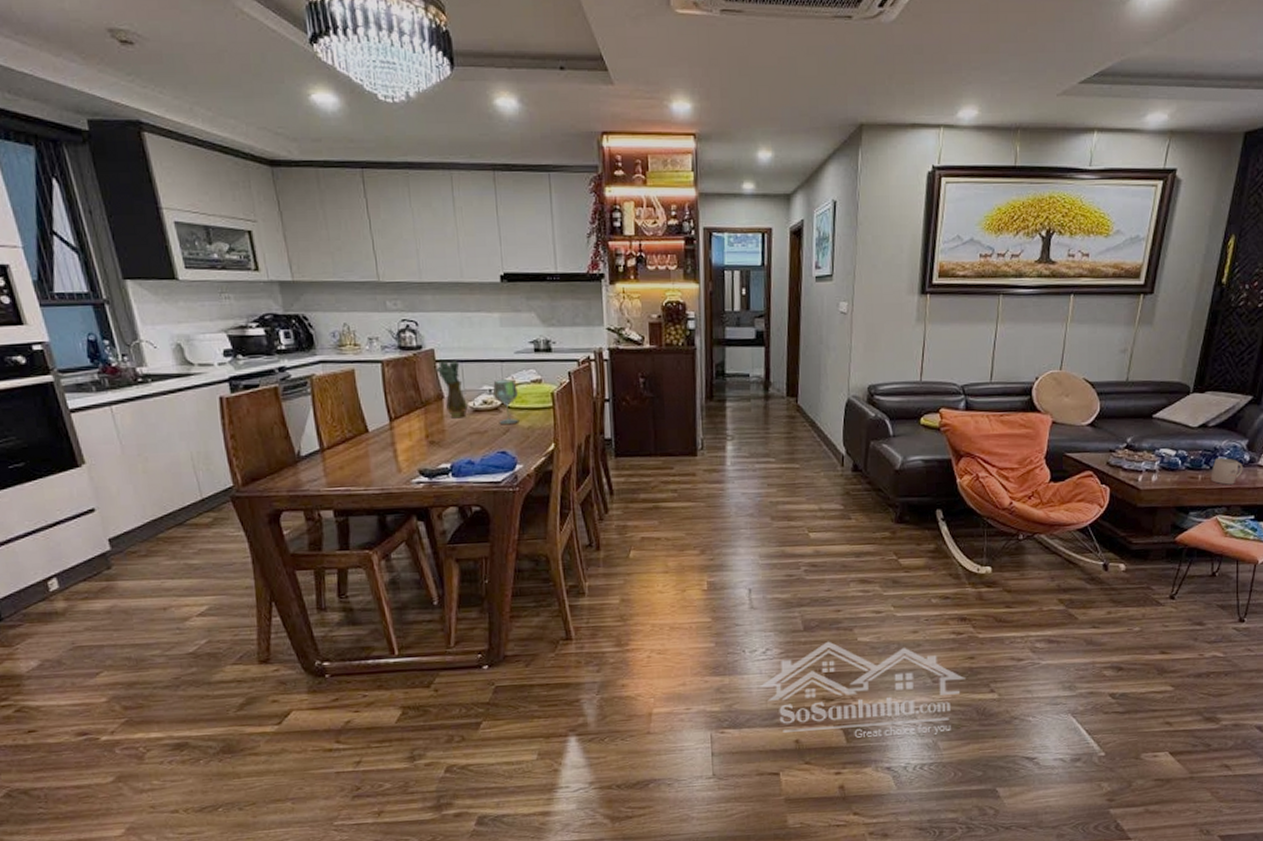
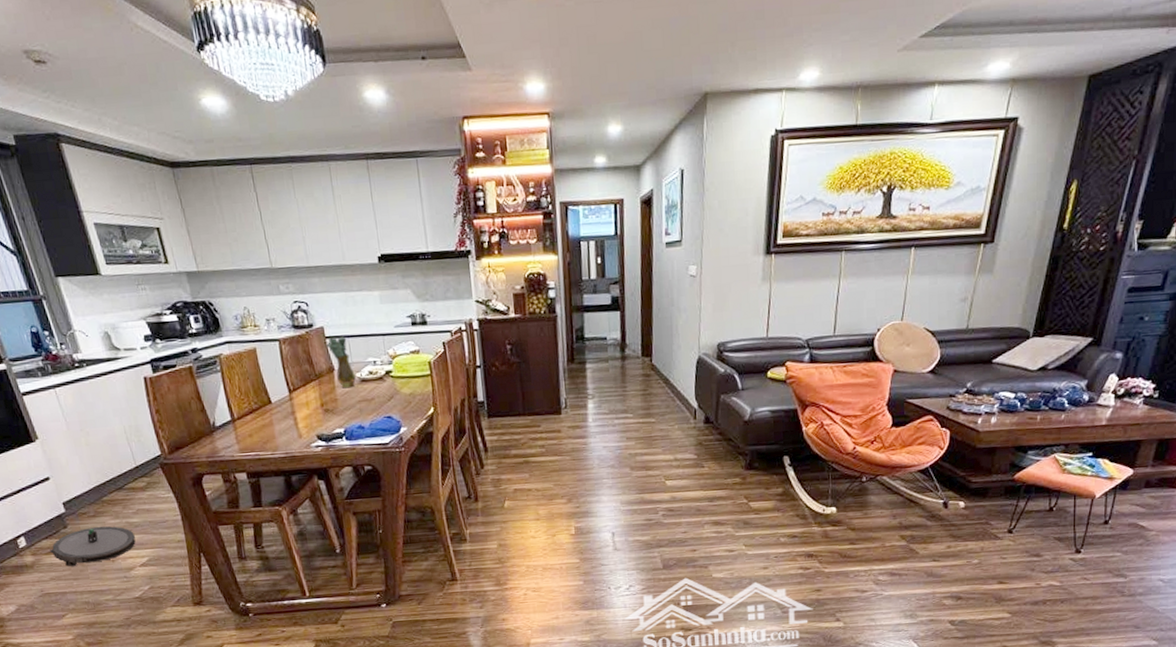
robot vacuum: none [88,567,194,616] -> present [50,525,136,567]
wine glass: present [492,379,520,425] -> none [376,351,402,393]
mug: present [1211,458,1243,485] -> none [1049,398,1082,424]

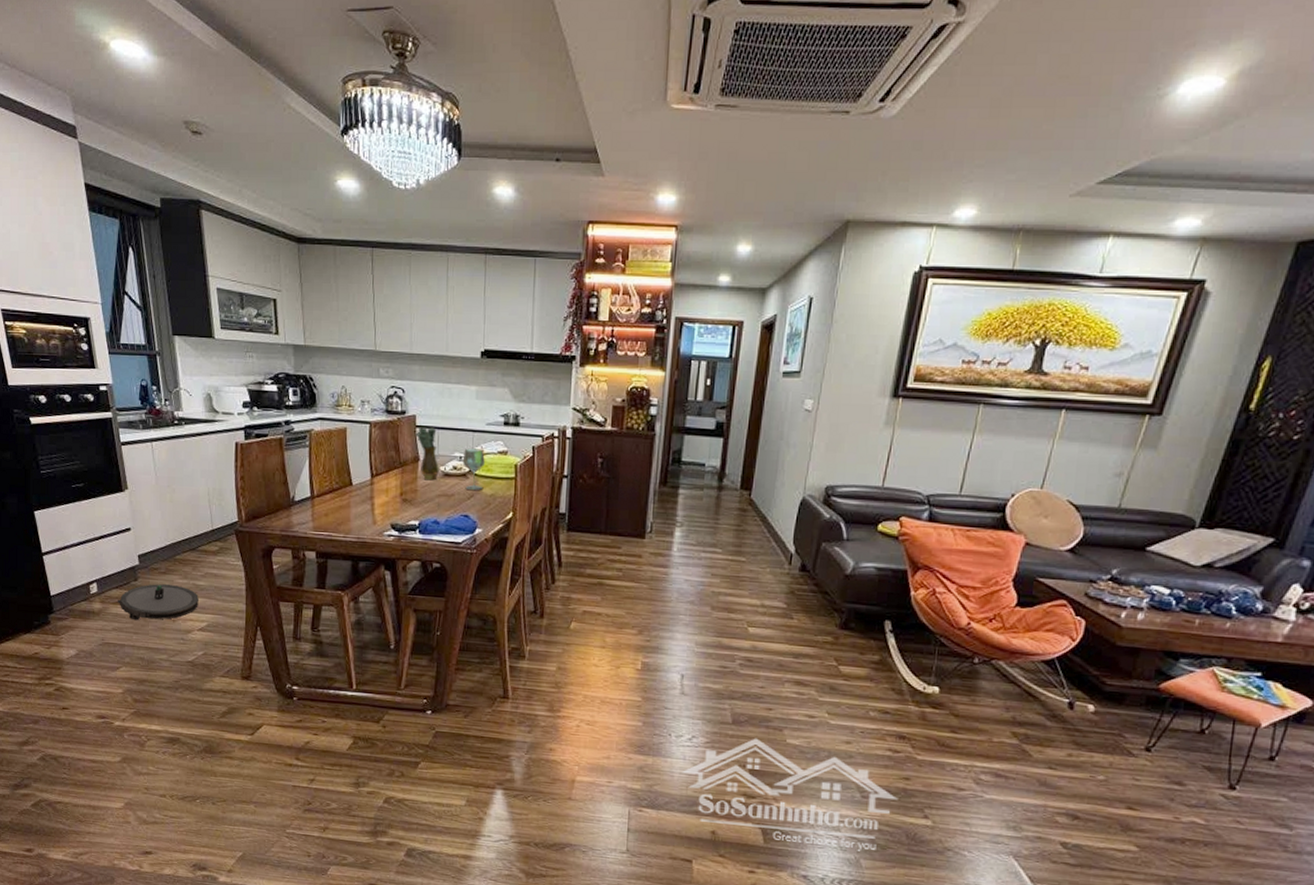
wine glass: none [376,351,402,393] -> present [462,448,486,491]

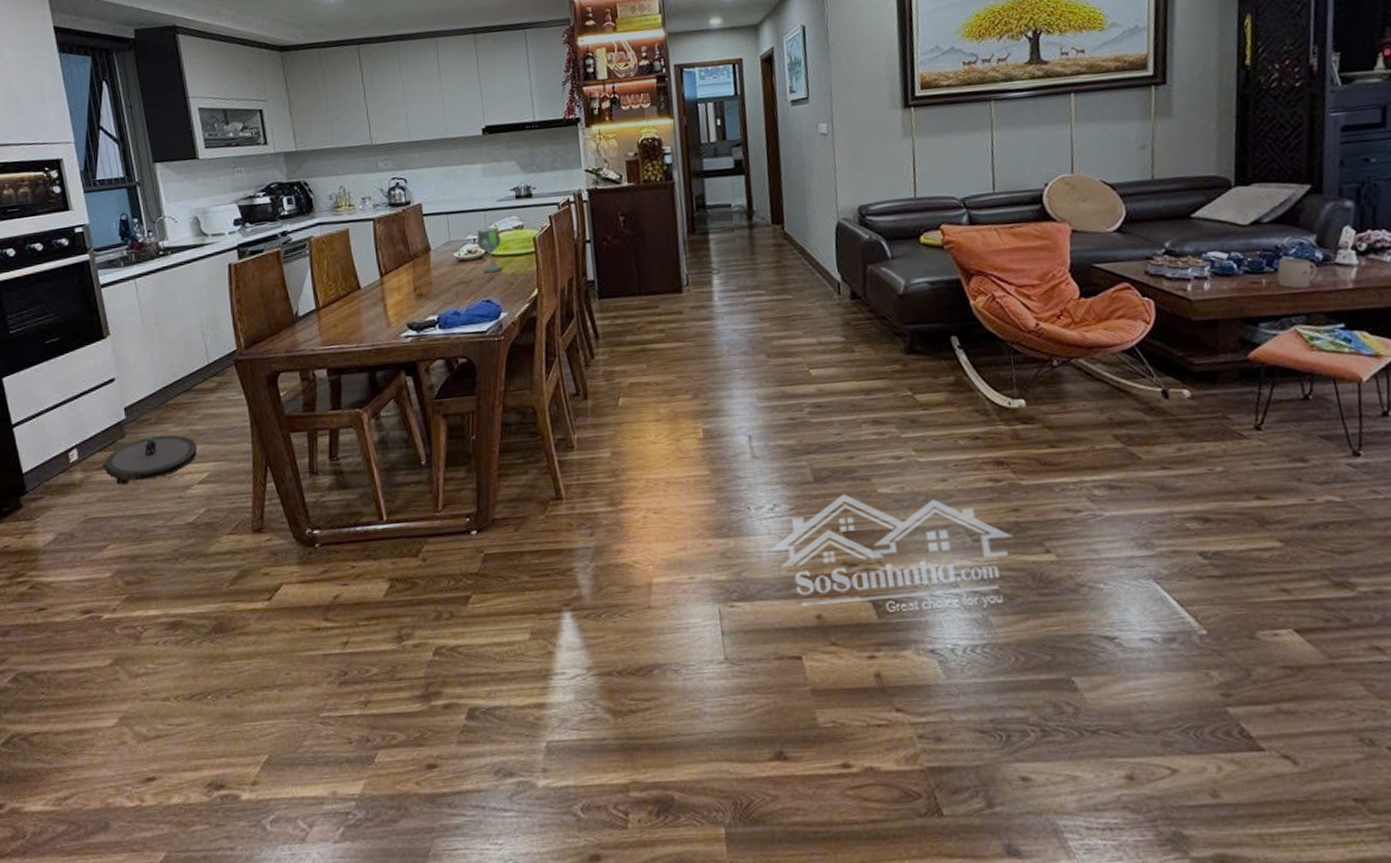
vase: present [415,424,439,481] -> none [423,212,453,270]
mug: none [1210,603,1253,635] -> present [1277,257,1318,289]

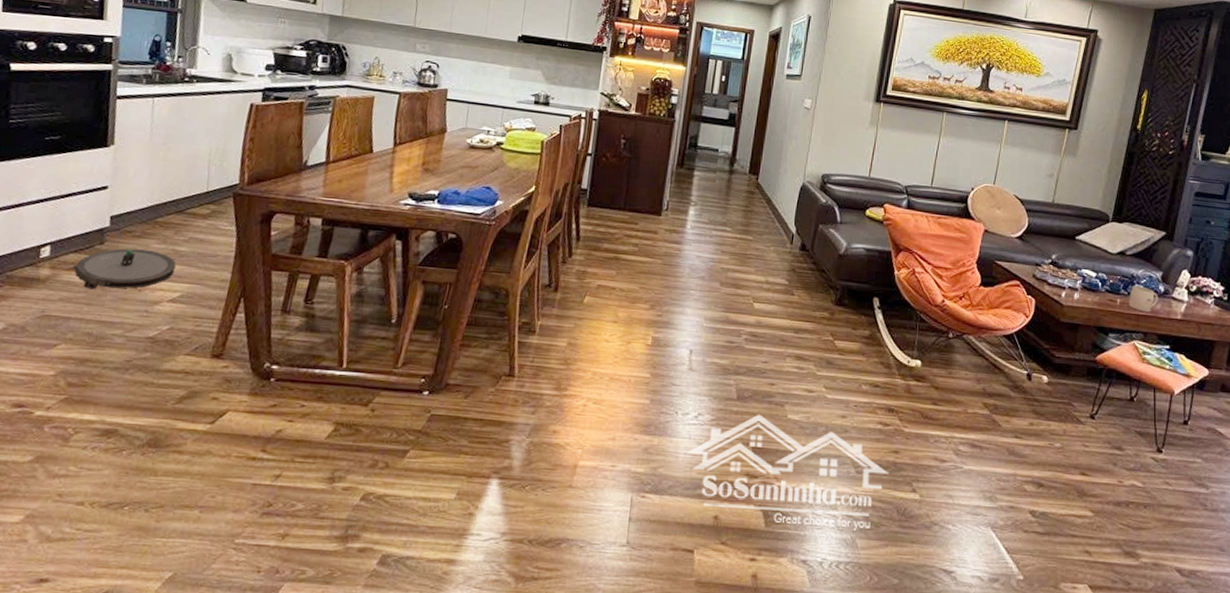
wine glass: present [476,227,503,274] -> none [489,123,513,164]

